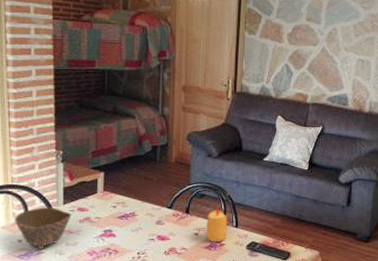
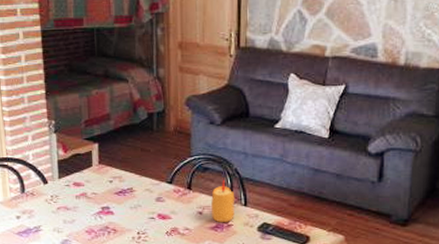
bowl: present [14,207,72,249] -> none [11,181,68,226]

